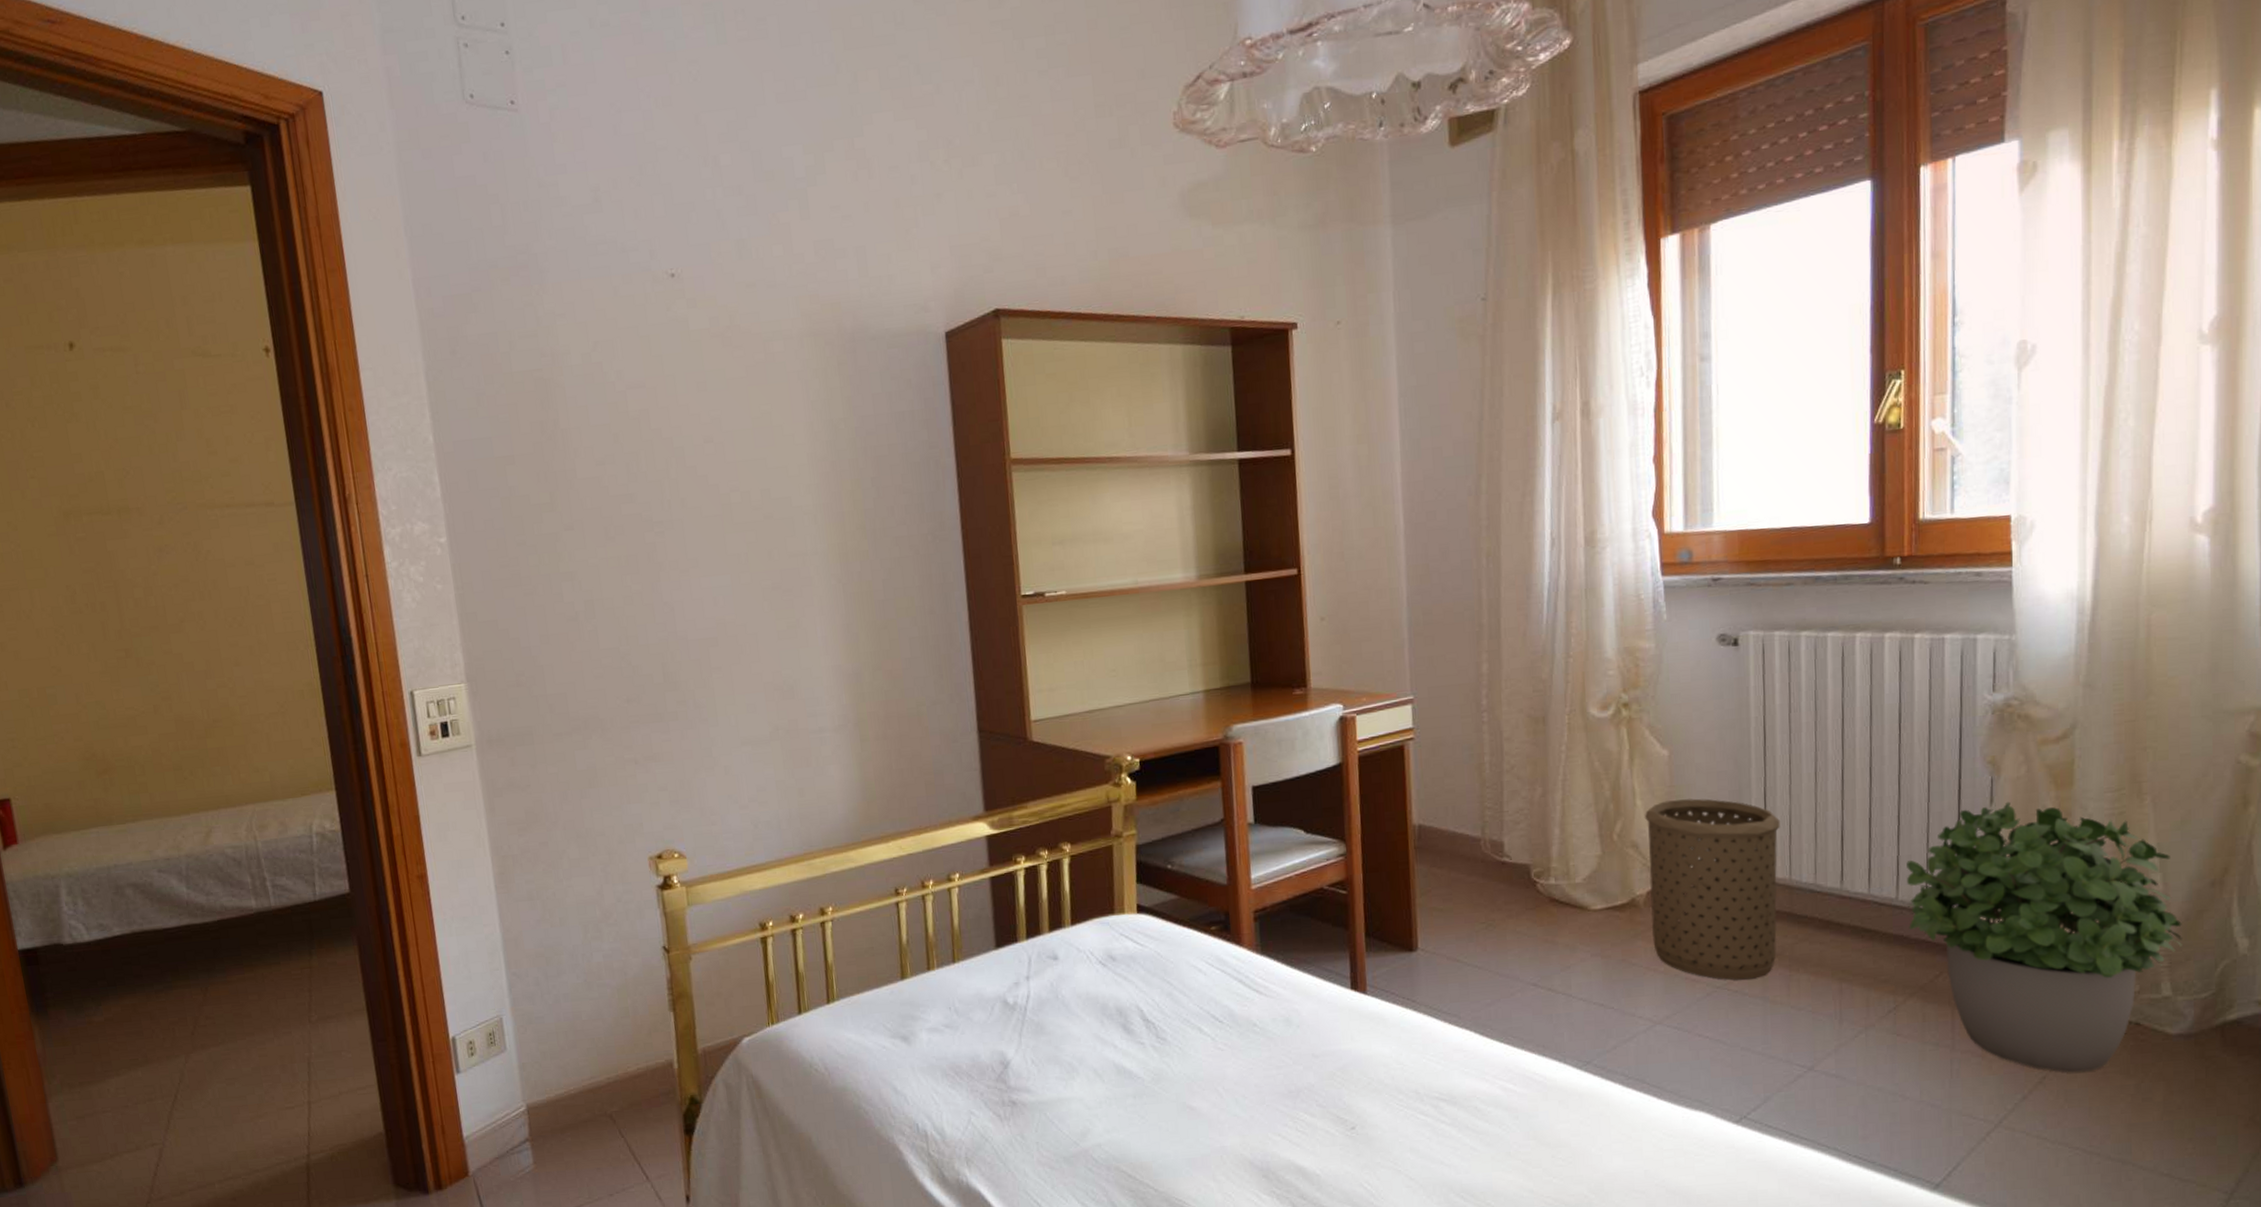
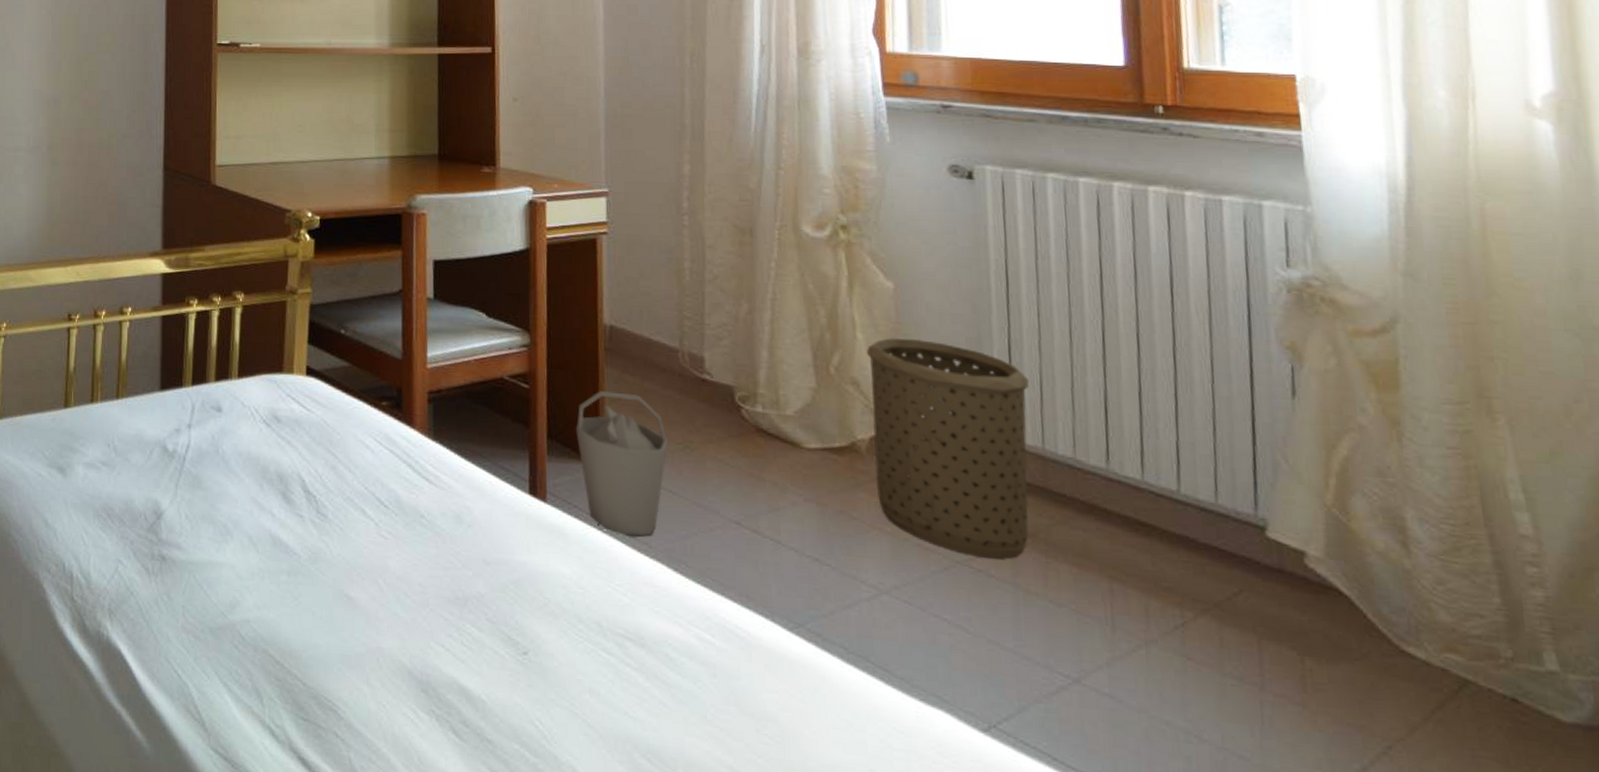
trash bin: none [1390,885,1474,1011] -> present [575,391,669,537]
potted plant: present [1906,801,2182,1073] -> none [1188,397,1568,751]

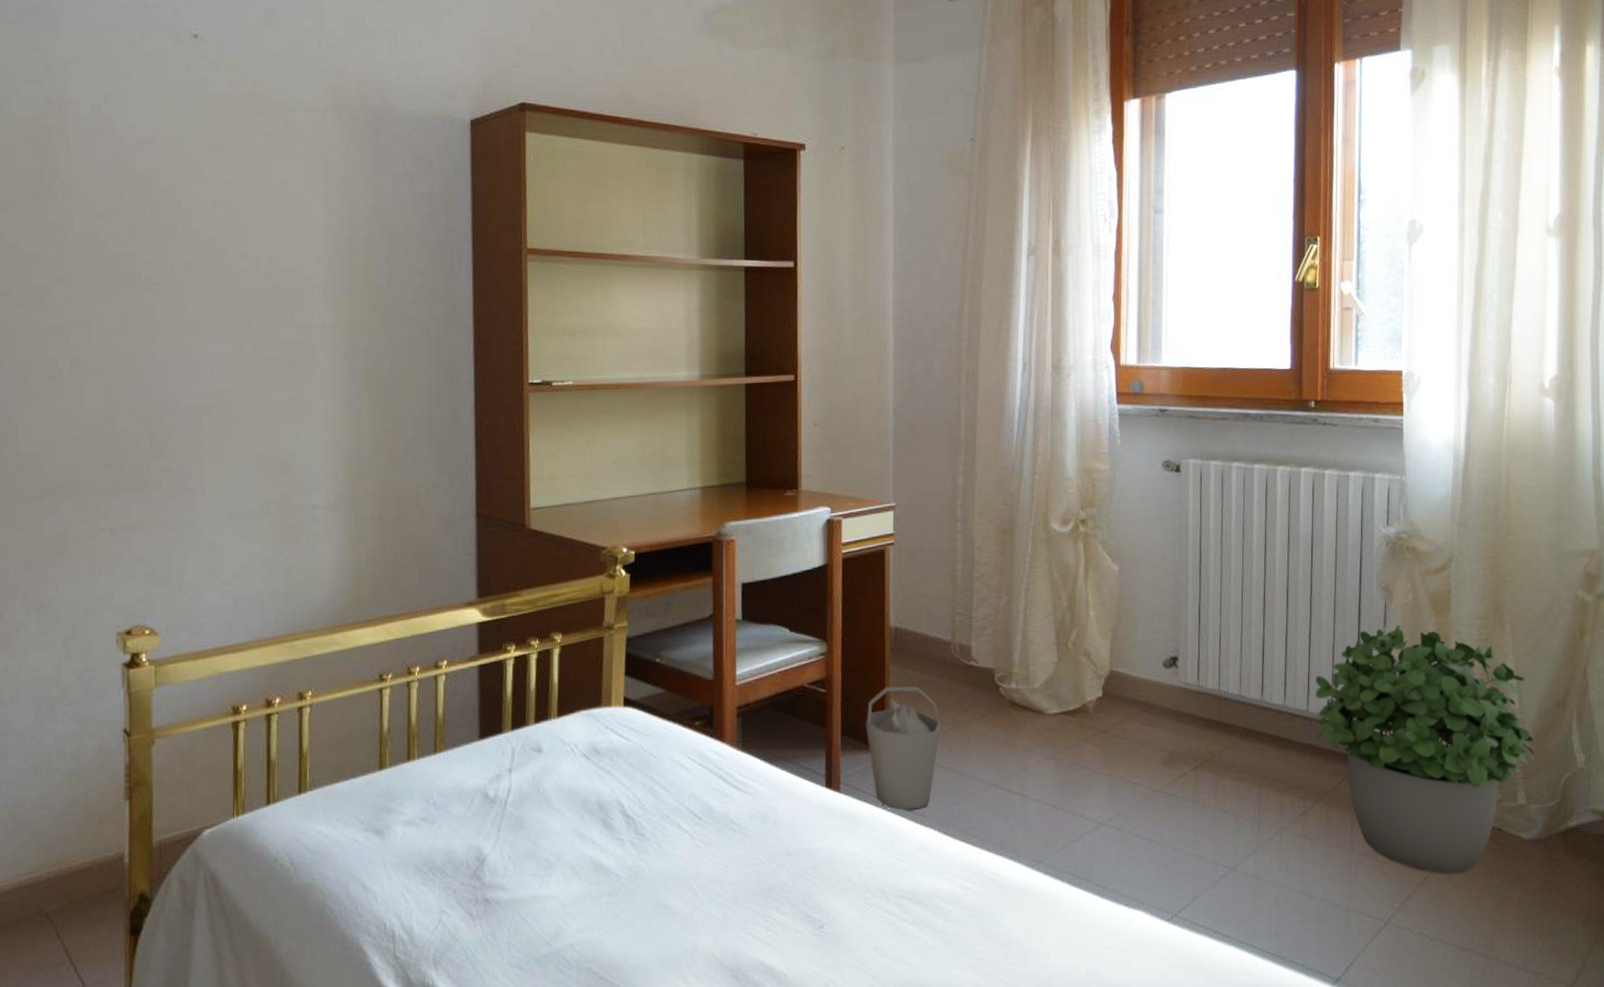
laundry basket: present [867,338,1029,559] -> none [1097,611,1212,784]
potted plant: none [1188,397,1568,751] -> present [1316,625,1534,874]

